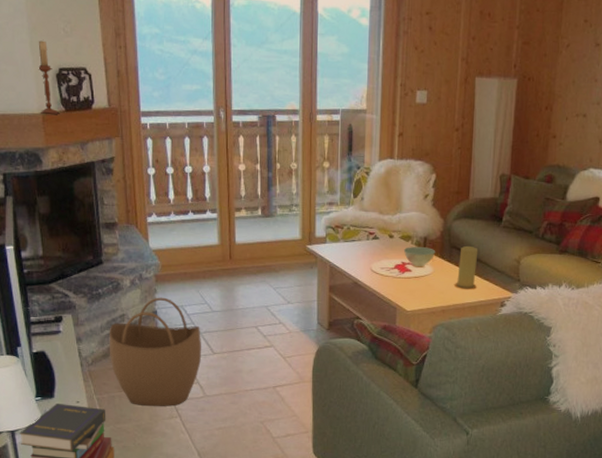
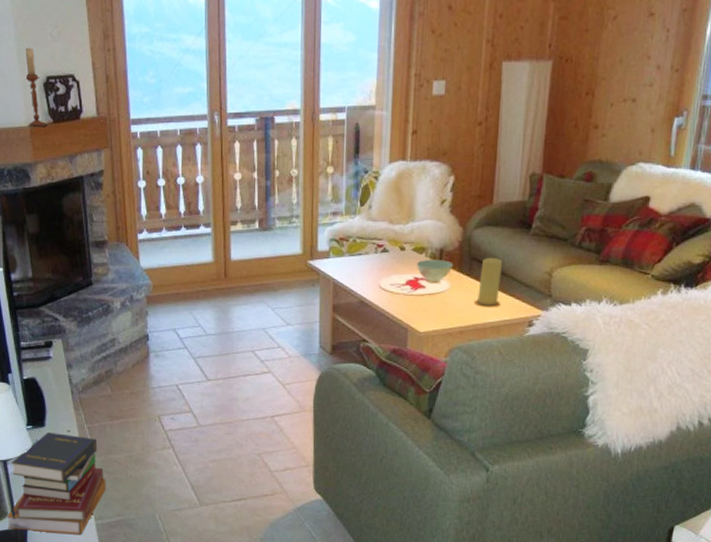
woven basket: present [109,297,202,406] -> none [99,320,196,437]

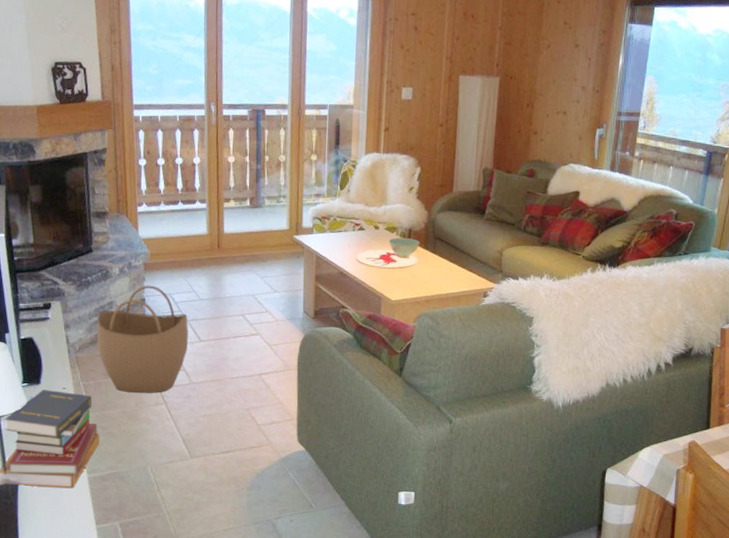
candlestick: present [26,47,48,128] -> none [34,35,54,107]
woven basket: none [99,320,196,437] -> present [96,285,189,393]
candle: present [473,257,503,308] -> none [437,237,462,281]

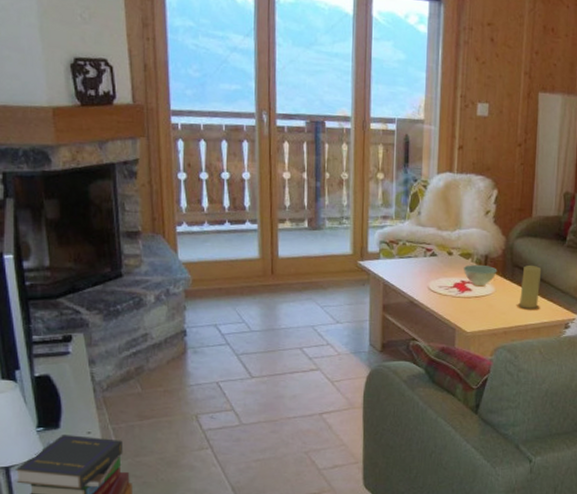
woven basket: present [96,285,189,393] -> none [128,315,239,437]
candle: none [437,237,462,281] -> present [516,265,542,311]

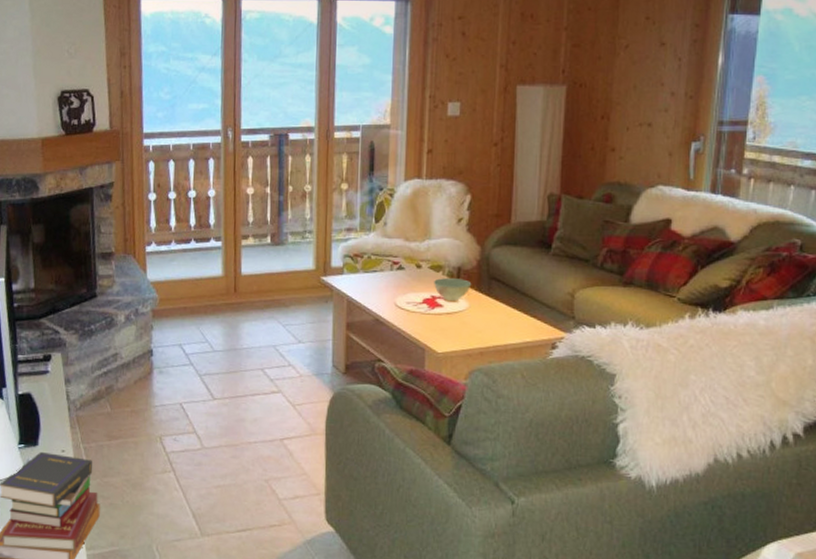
candle: present [516,265,542,311] -> none [493,276,523,329]

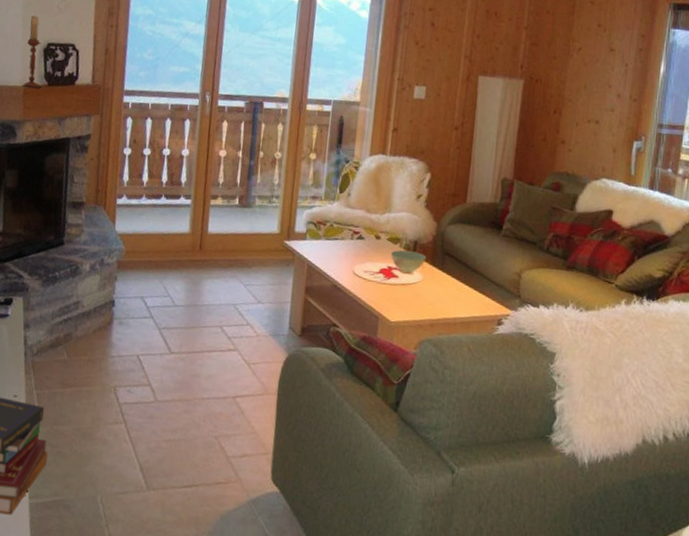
candlestick: none [39,63,60,140] -> present [21,15,42,89]

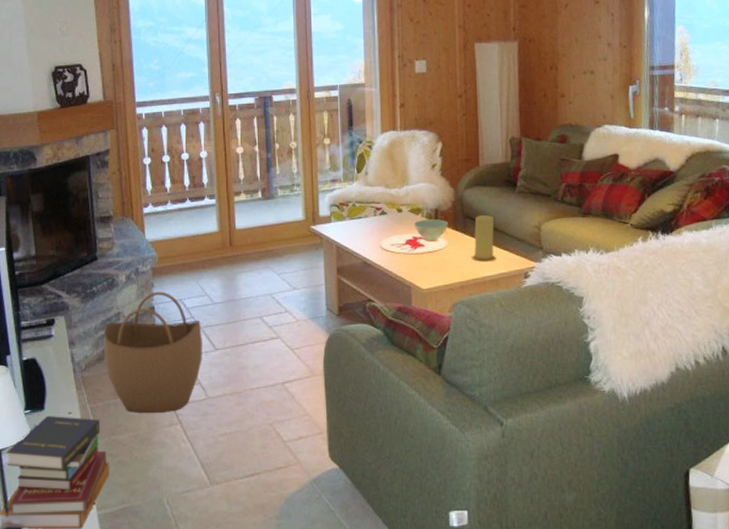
candlestick: present [21,15,42,89] -> none [35,41,55,113]
woven basket: none [57,285,160,410] -> present [103,291,203,413]
candle: none [444,253,475,304] -> present [471,214,496,263]

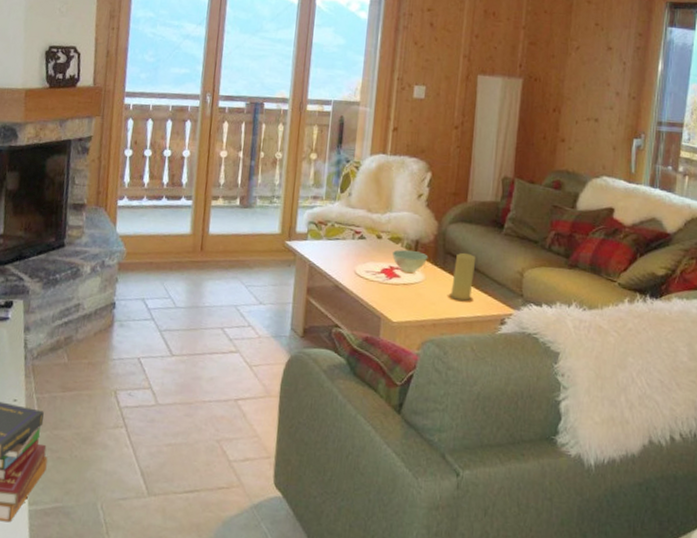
woven basket: present [103,291,203,413] -> none [57,287,161,414]

